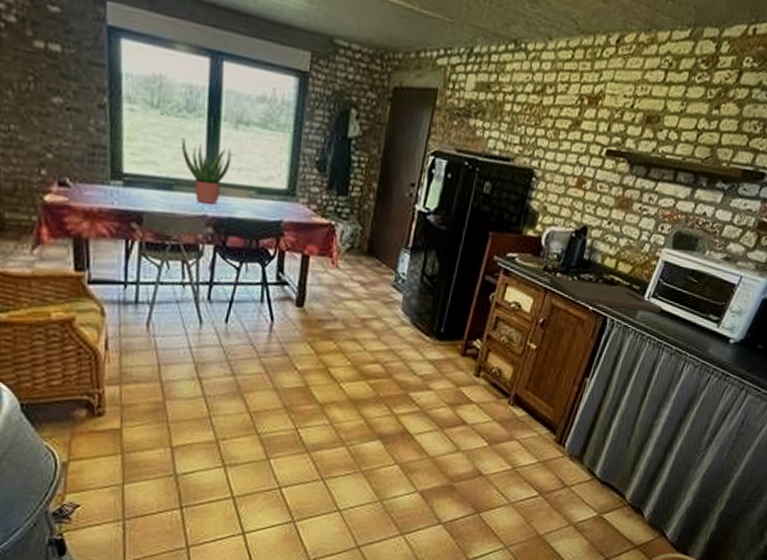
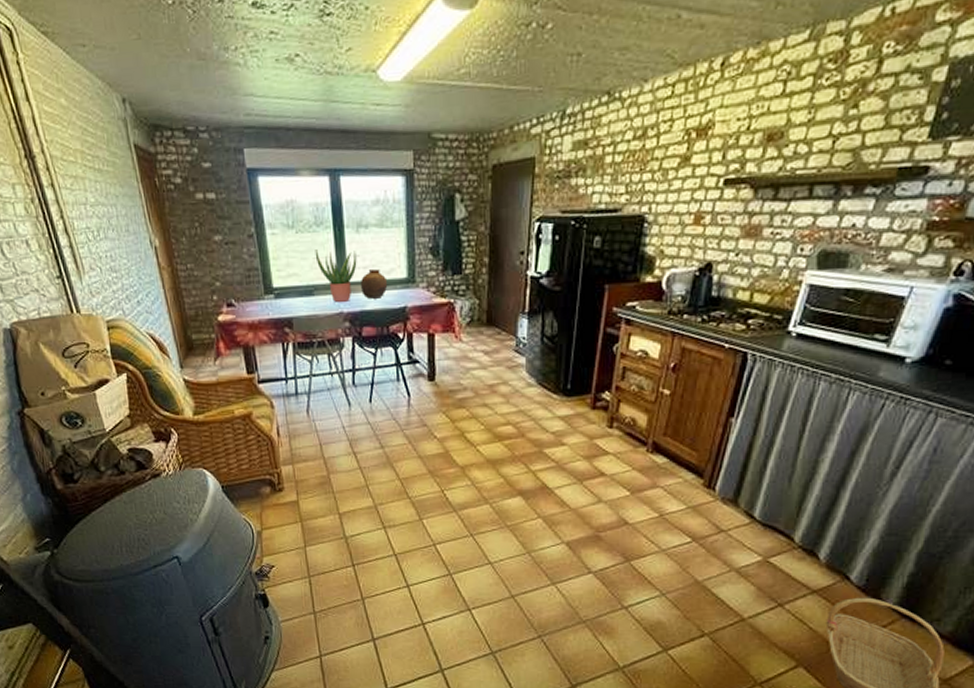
pottery: none [232,173,264,207] -> present [361,269,388,299]
cutting board: present [549,276,663,314] -> none [675,318,814,342]

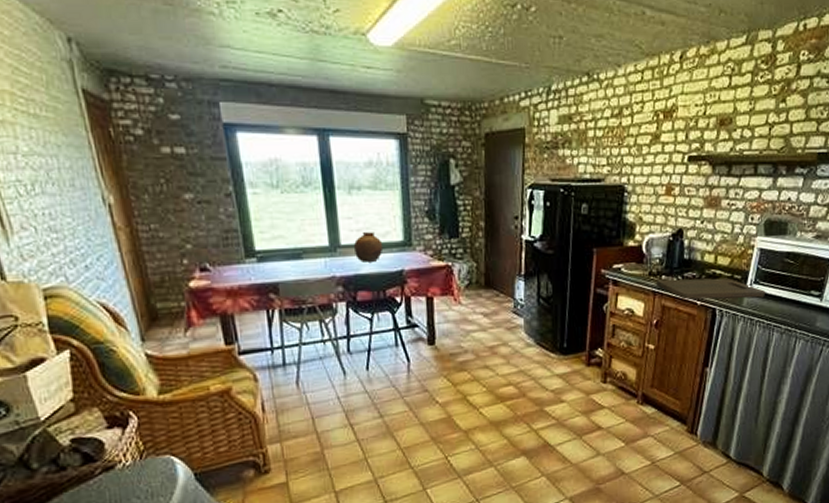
potted plant: present [315,249,357,302] -> none [303,211,350,266]
cutting board: none [675,318,814,342] -> present [655,278,766,300]

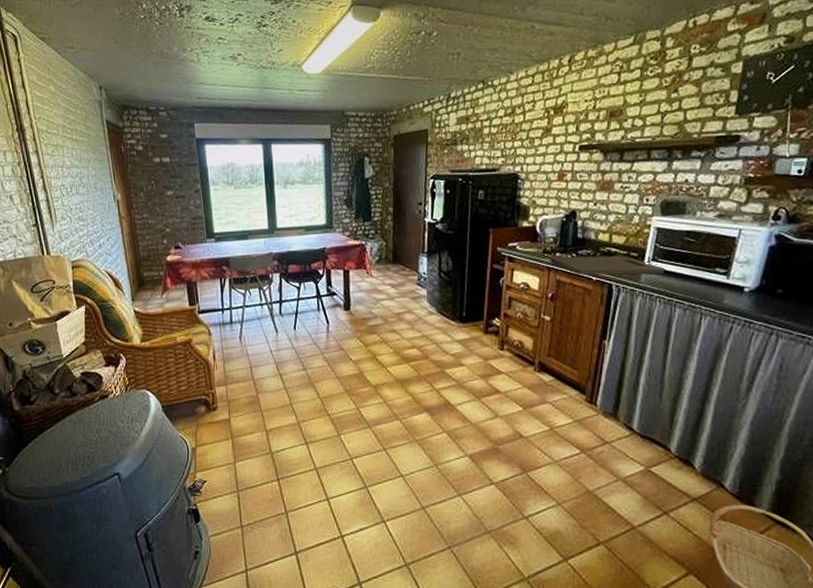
pottery: present [354,232,384,262] -> none [287,217,310,242]

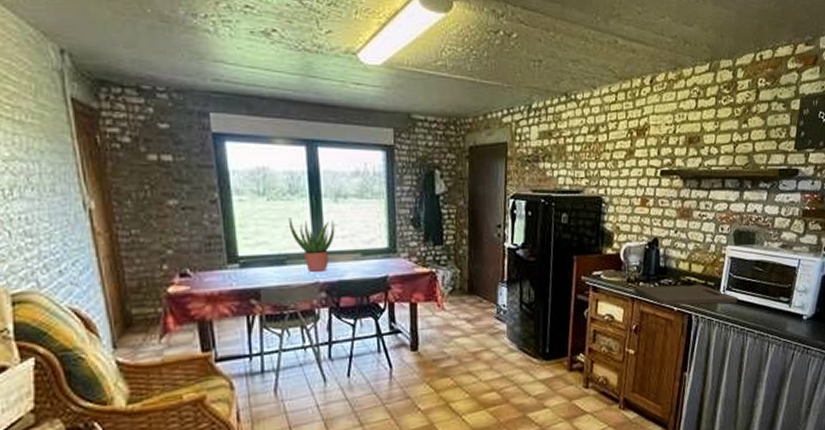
potted plant: none [250,202,285,244] -> present [288,218,335,272]

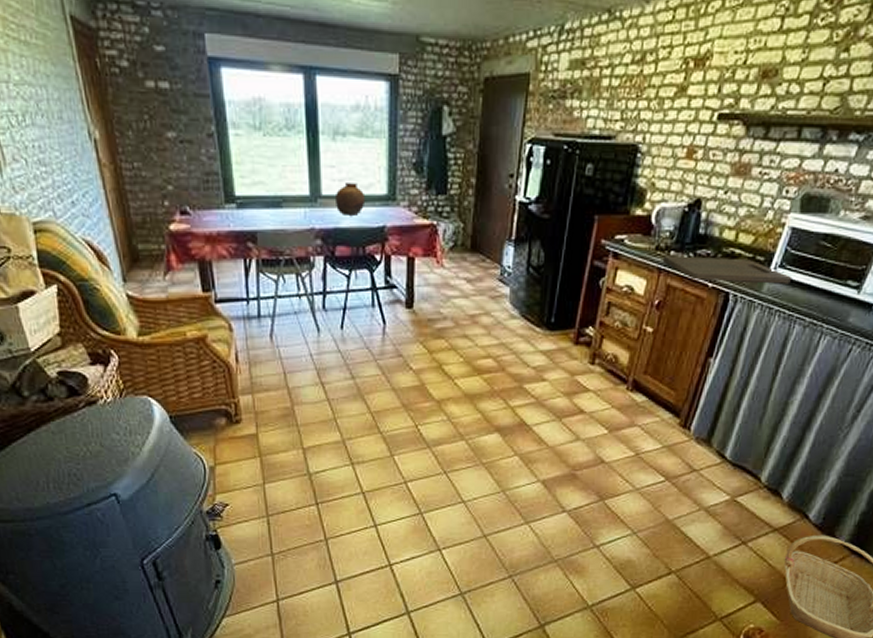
potted plant: present [288,218,335,272] -> none [284,156,332,217]
pottery: none [339,239,368,269] -> present [336,183,366,215]

